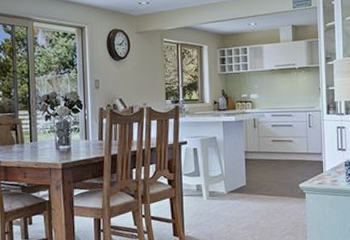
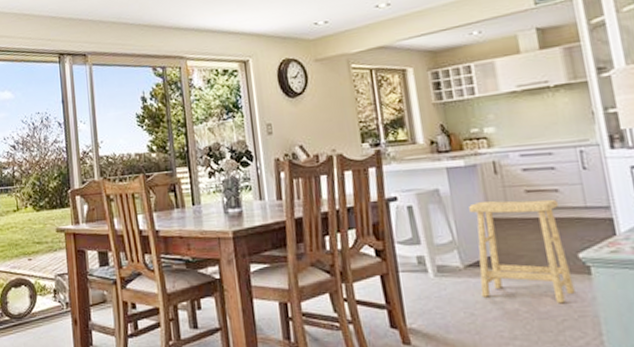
stool: none [235,146,294,218] -> present [469,199,575,304]

